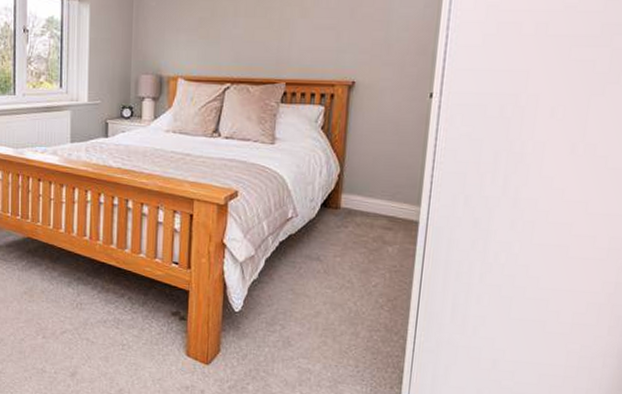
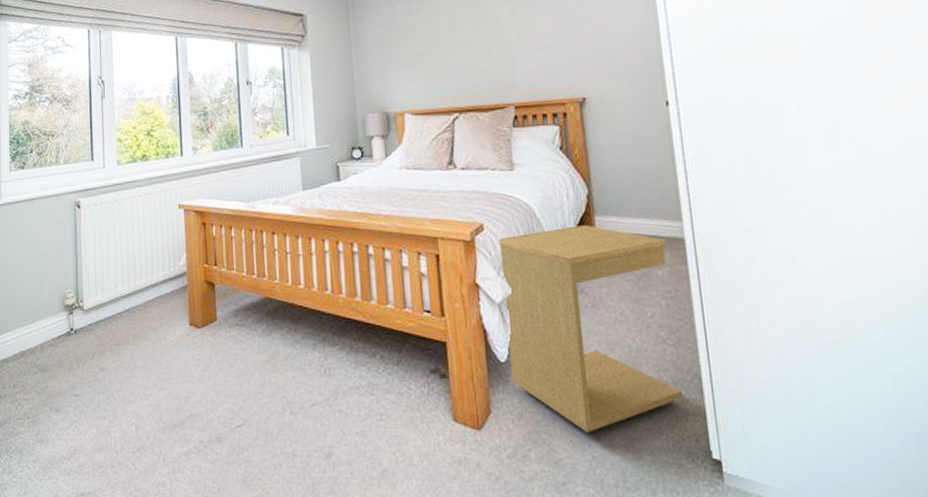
side table: none [241,201,402,374] -> present [499,225,684,433]

